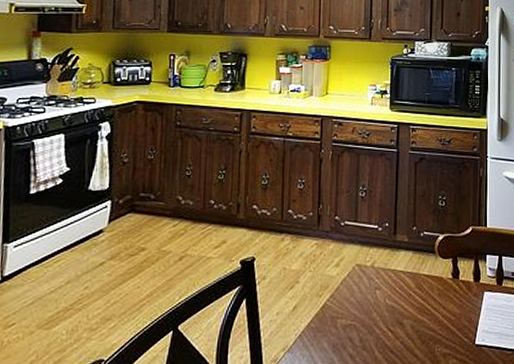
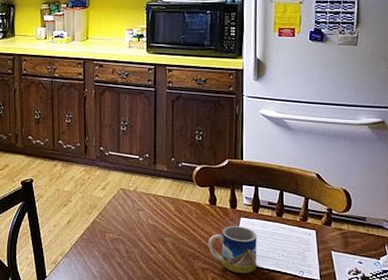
mug: none [450,301,501,357] -> present [208,226,257,274]

